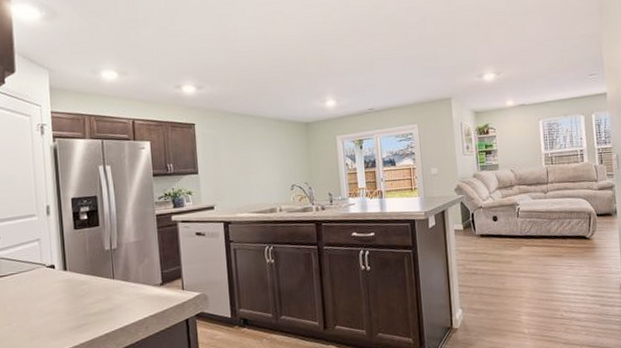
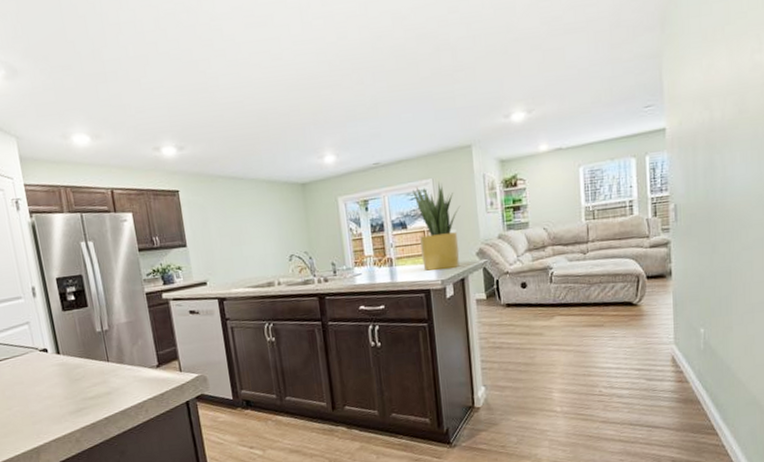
planter: none [401,127,442,204] -> present [413,182,461,271]

